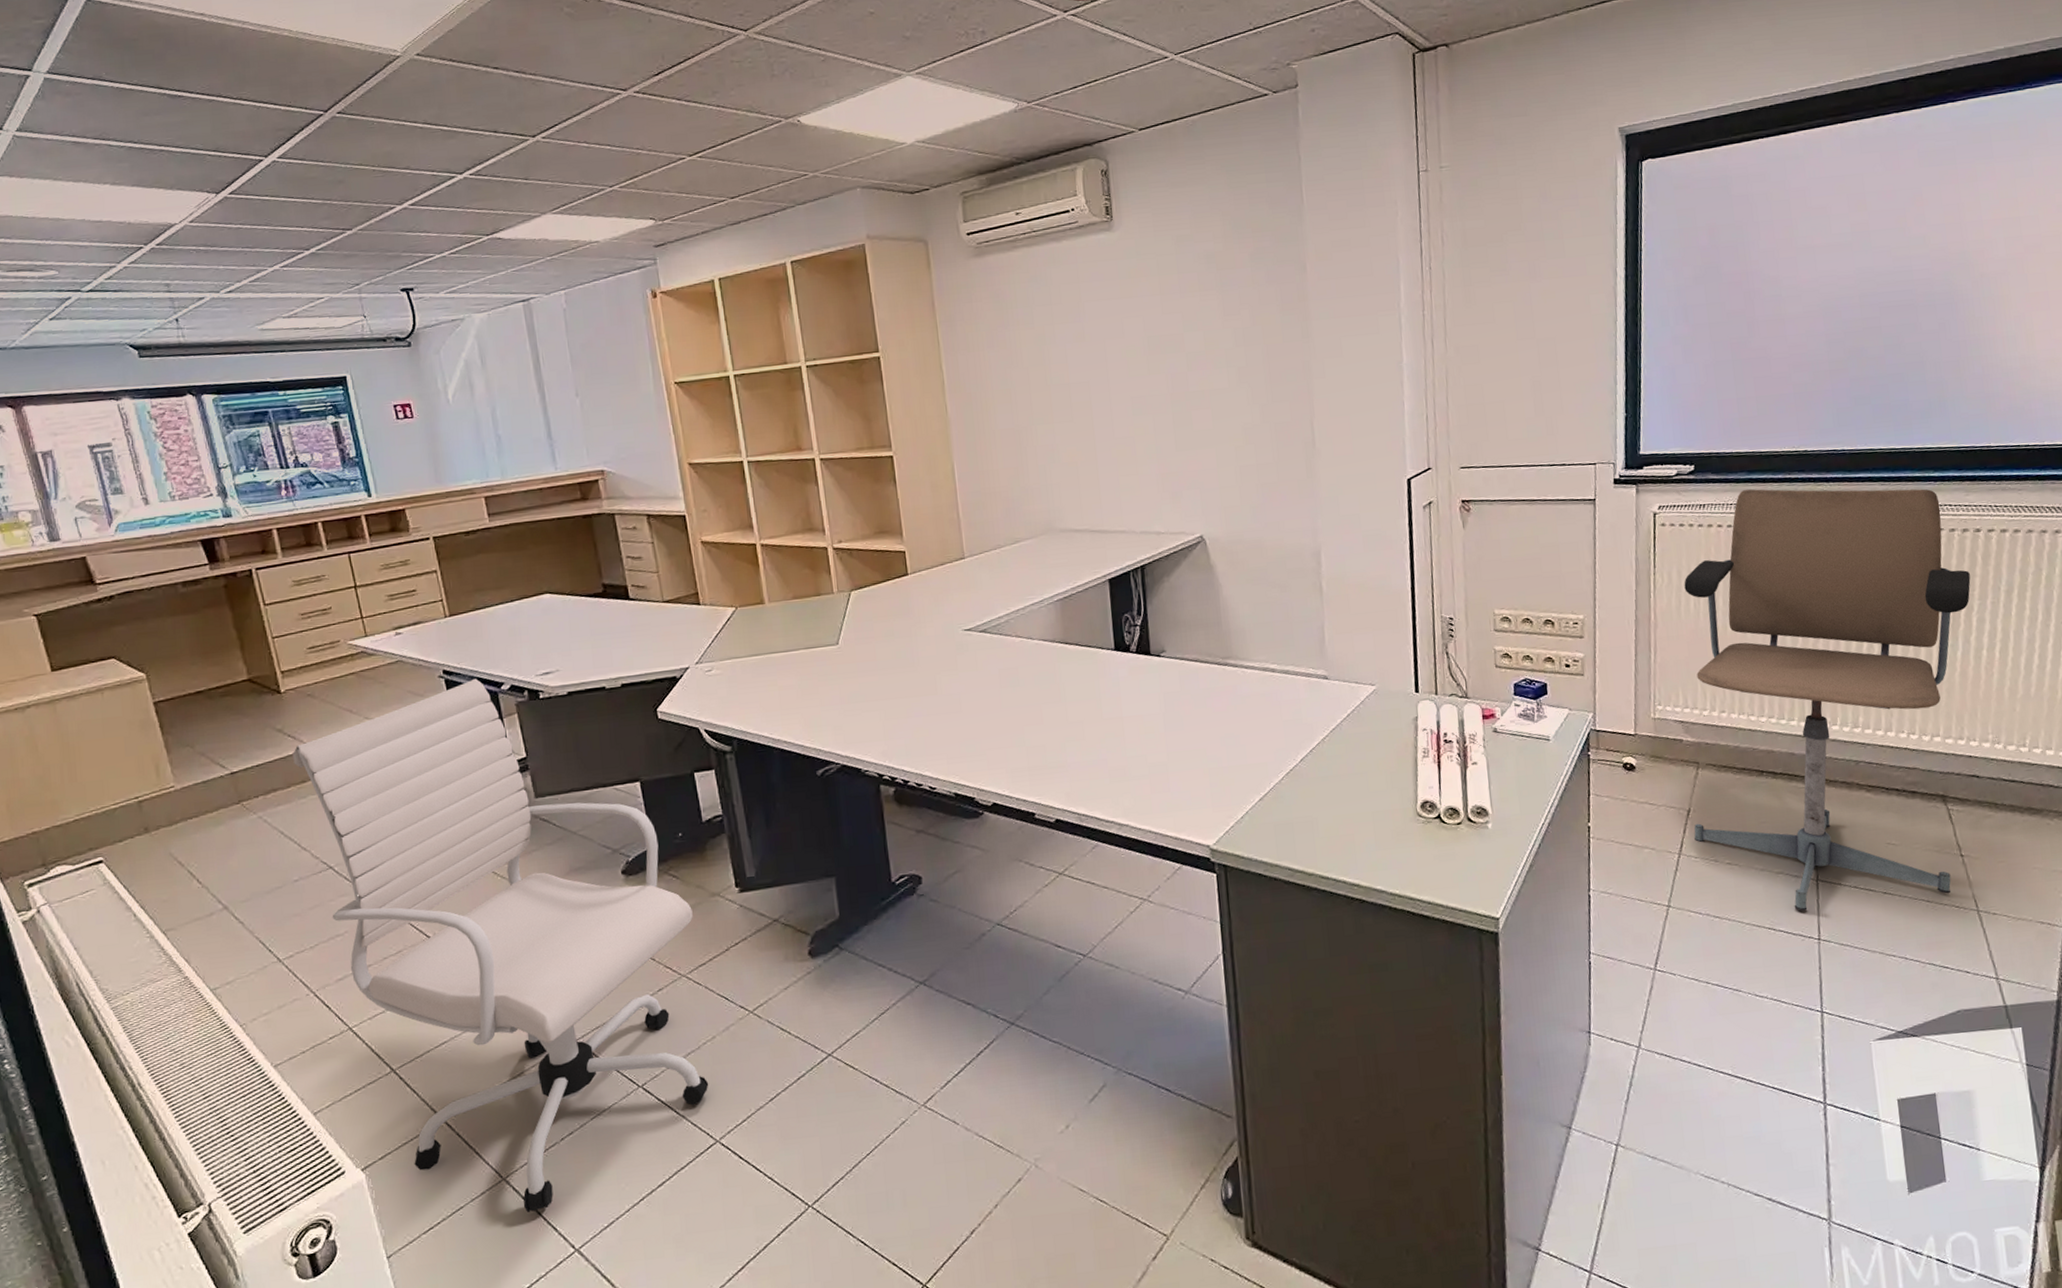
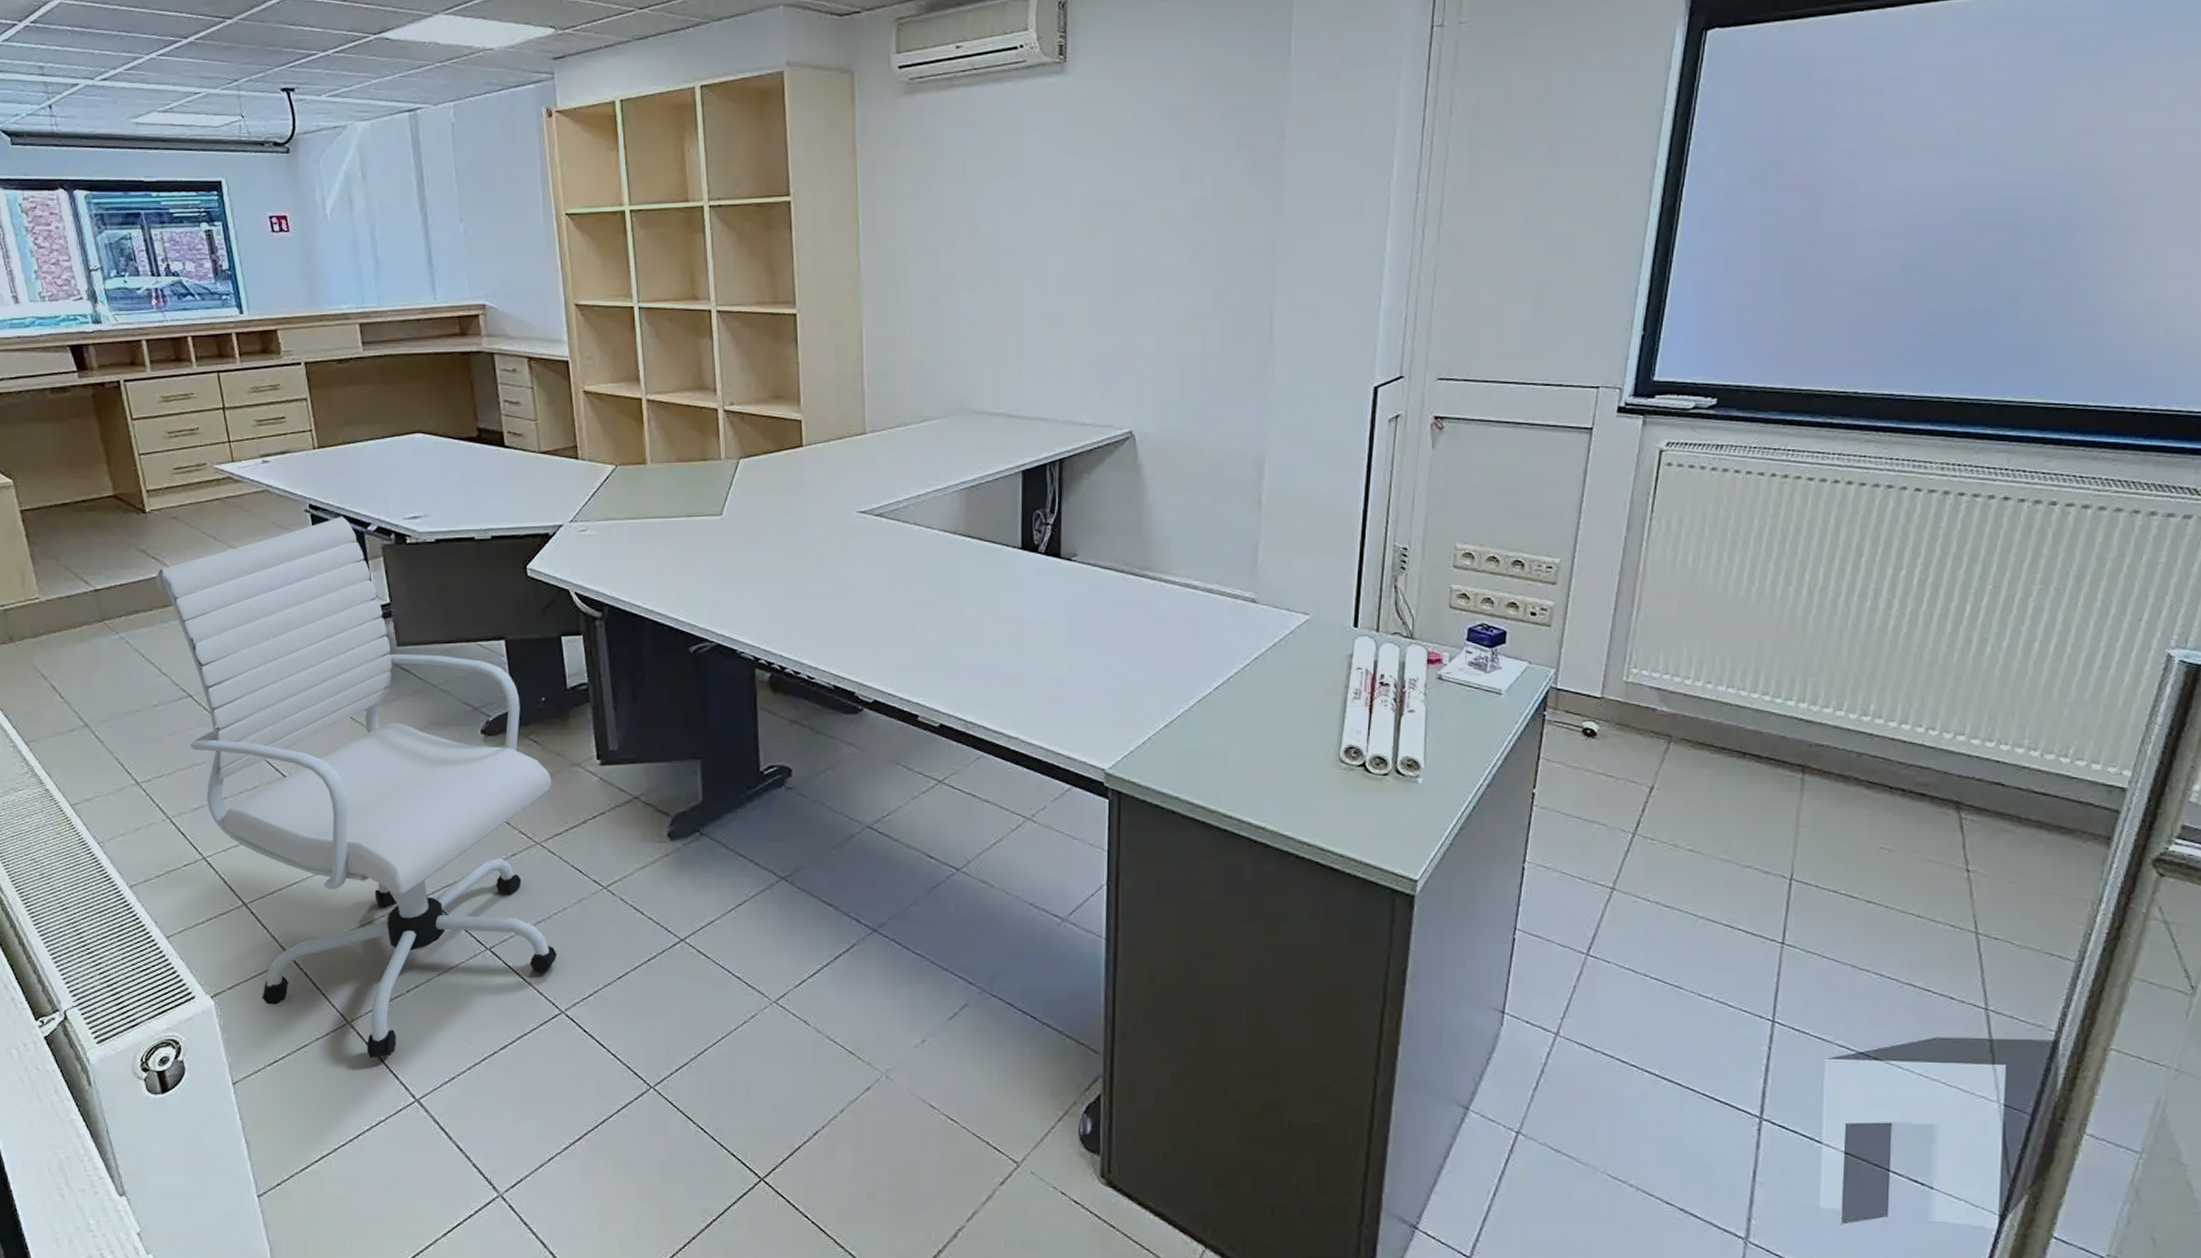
office chair: present [1684,489,1971,911] -> none [1654,432,2034,911]

